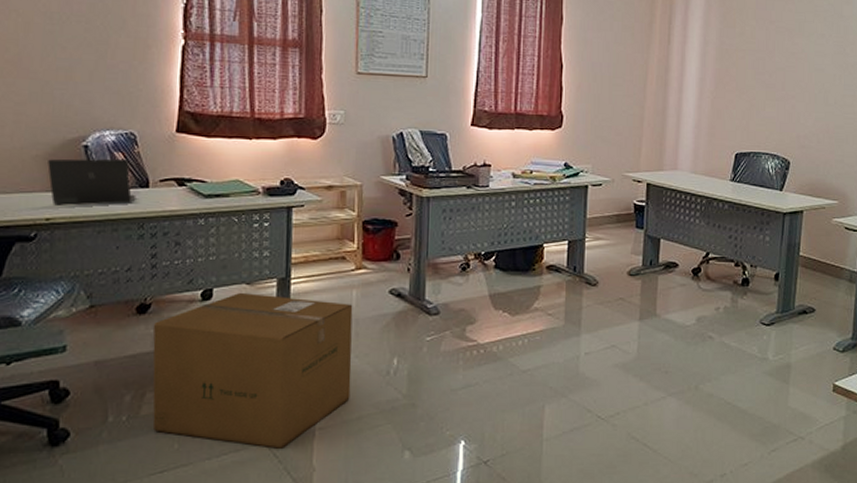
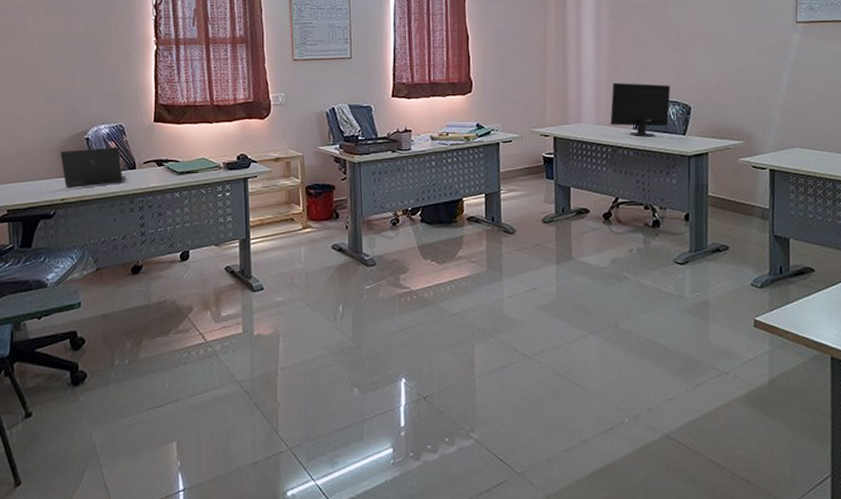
box: present [152,292,353,449] -> none [145,252,305,387]
monitor: none [707,129,772,190] -> present [610,82,671,137]

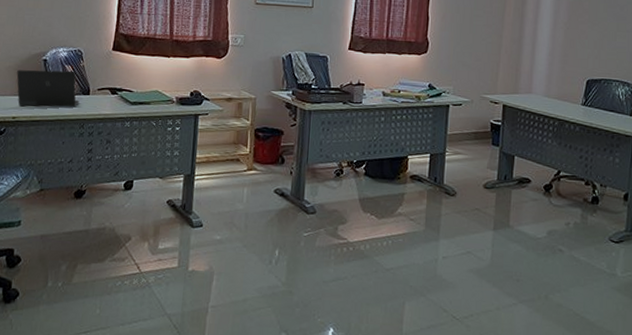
monitor: present [610,82,671,137] -> none [560,57,622,115]

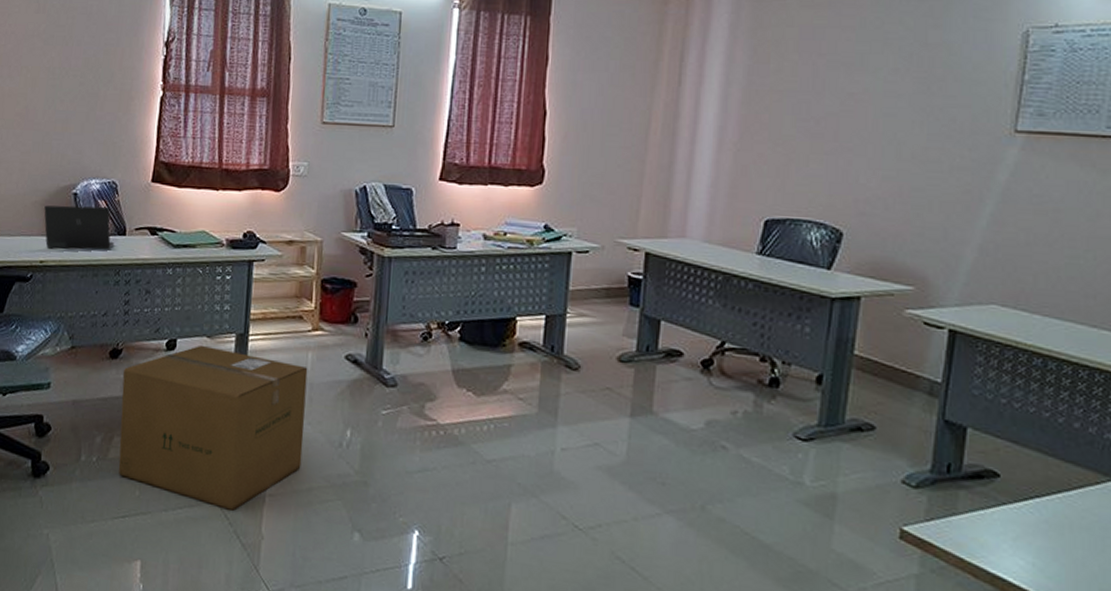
box: none [81,184,244,321] -> present [118,344,308,511]

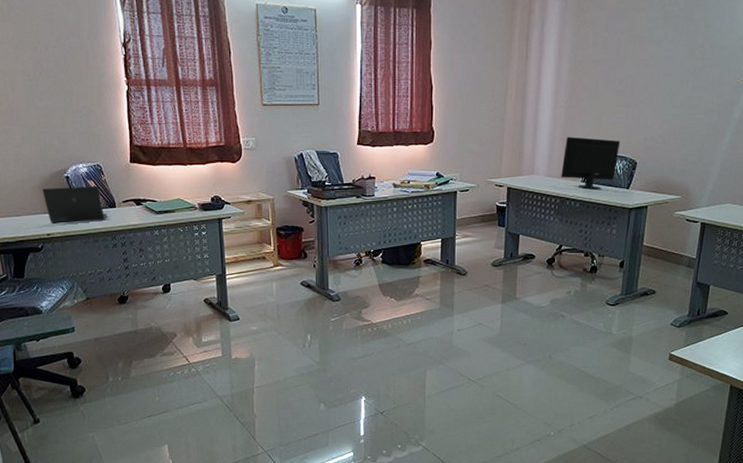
box: present [118,344,308,511] -> none [132,286,277,401]
monitor: none [726,189,817,267] -> present [561,136,621,190]

